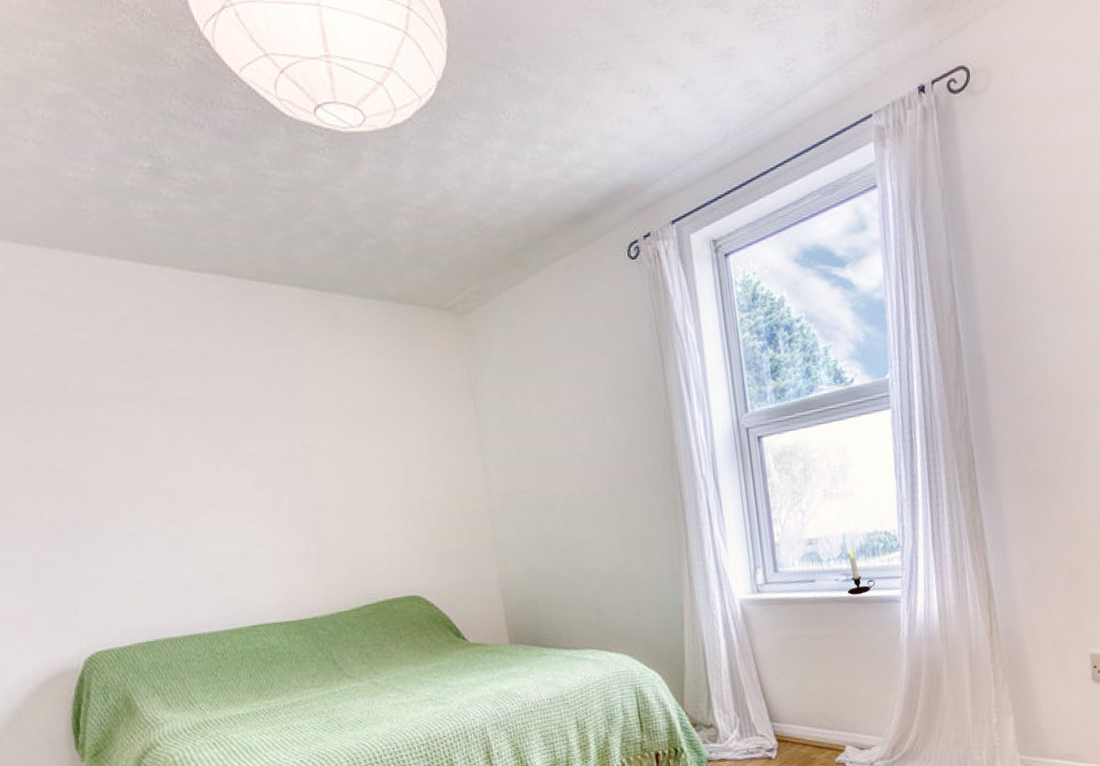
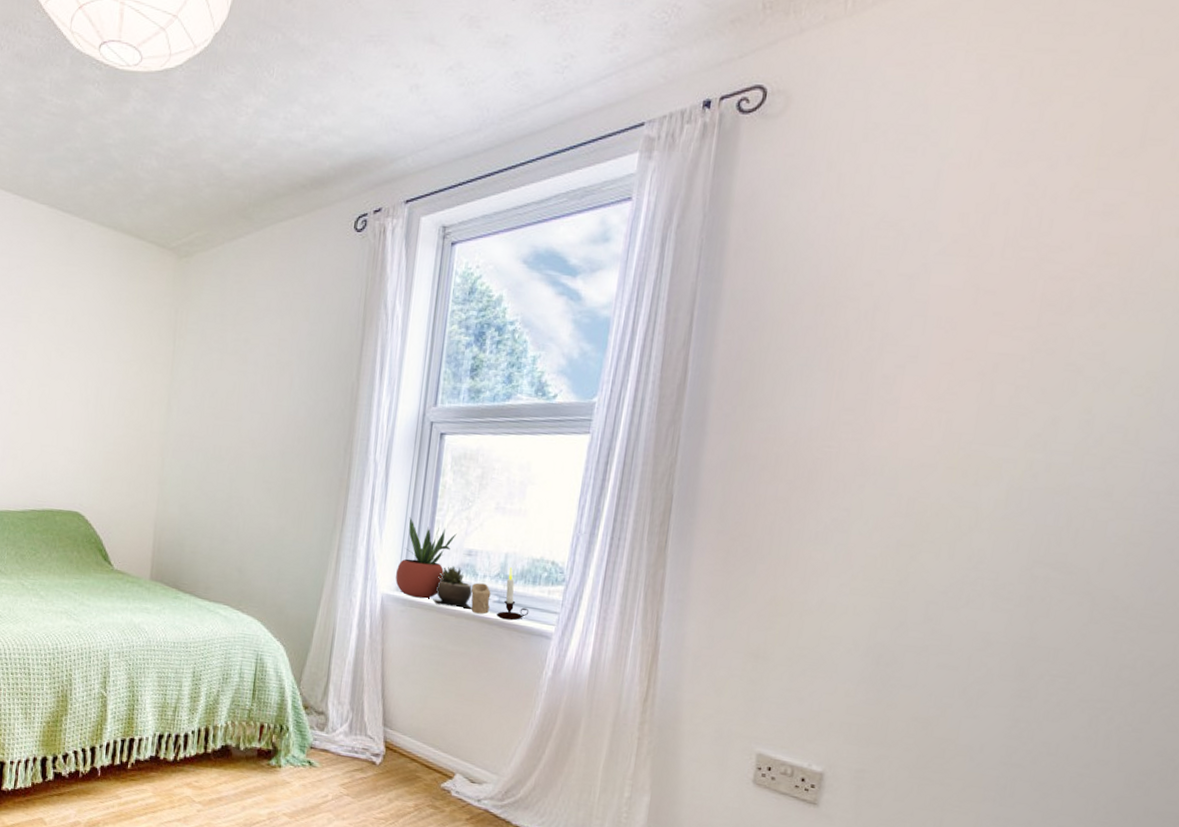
potted plant: none [748,522,795,596] -> present [395,517,457,599]
succulent plant: none [787,557,825,597] -> present [433,565,472,609]
candle: none [820,566,841,596] -> present [471,583,491,615]

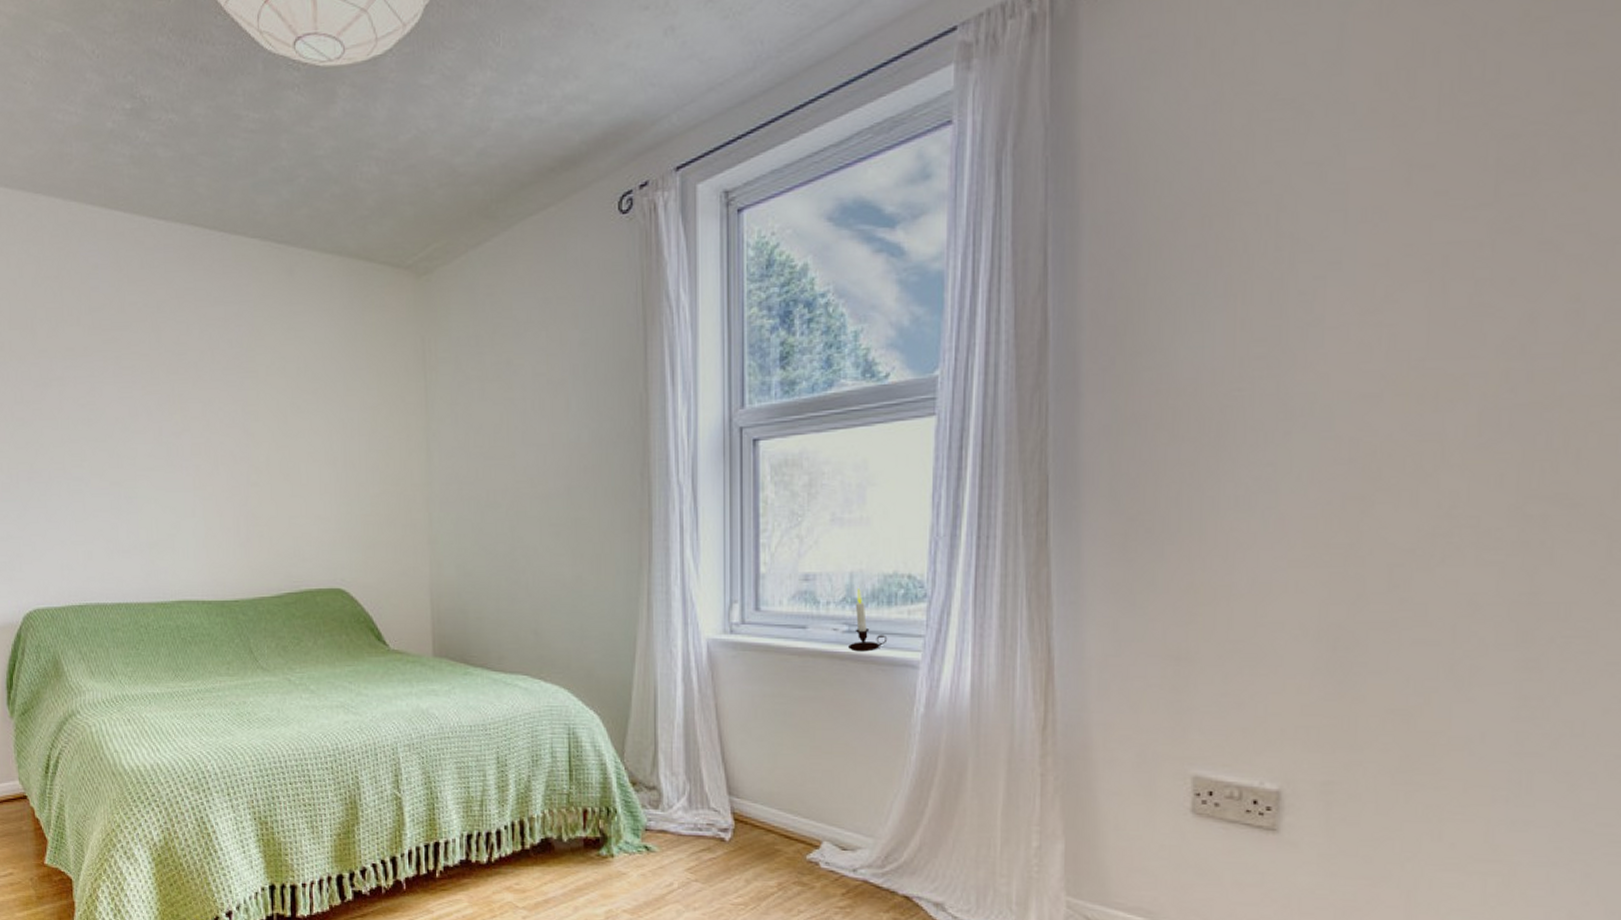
potted plant: present [395,517,457,599] -> none [721,544,788,639]
succulent plant: present [433,565,472,609] -> none [769,595,817,644]
candle: present [471,583,491,615] -> none [814,612,840,649]

